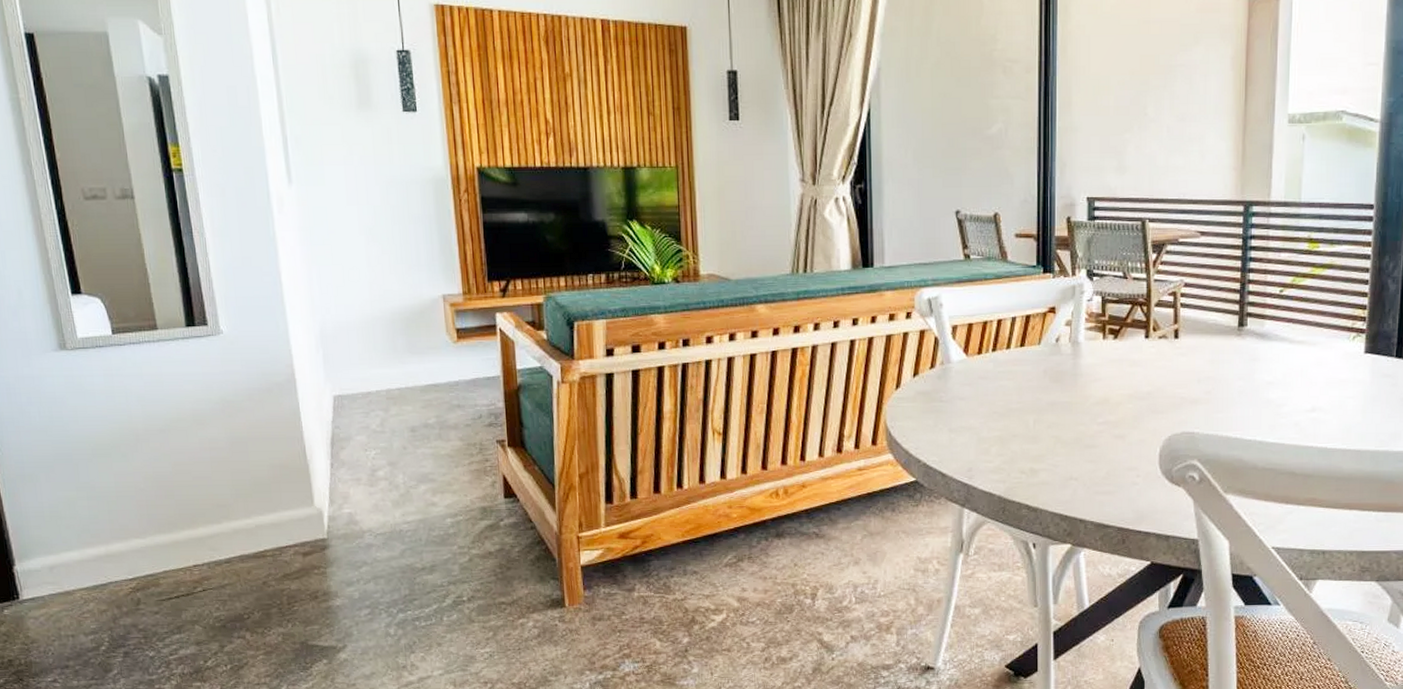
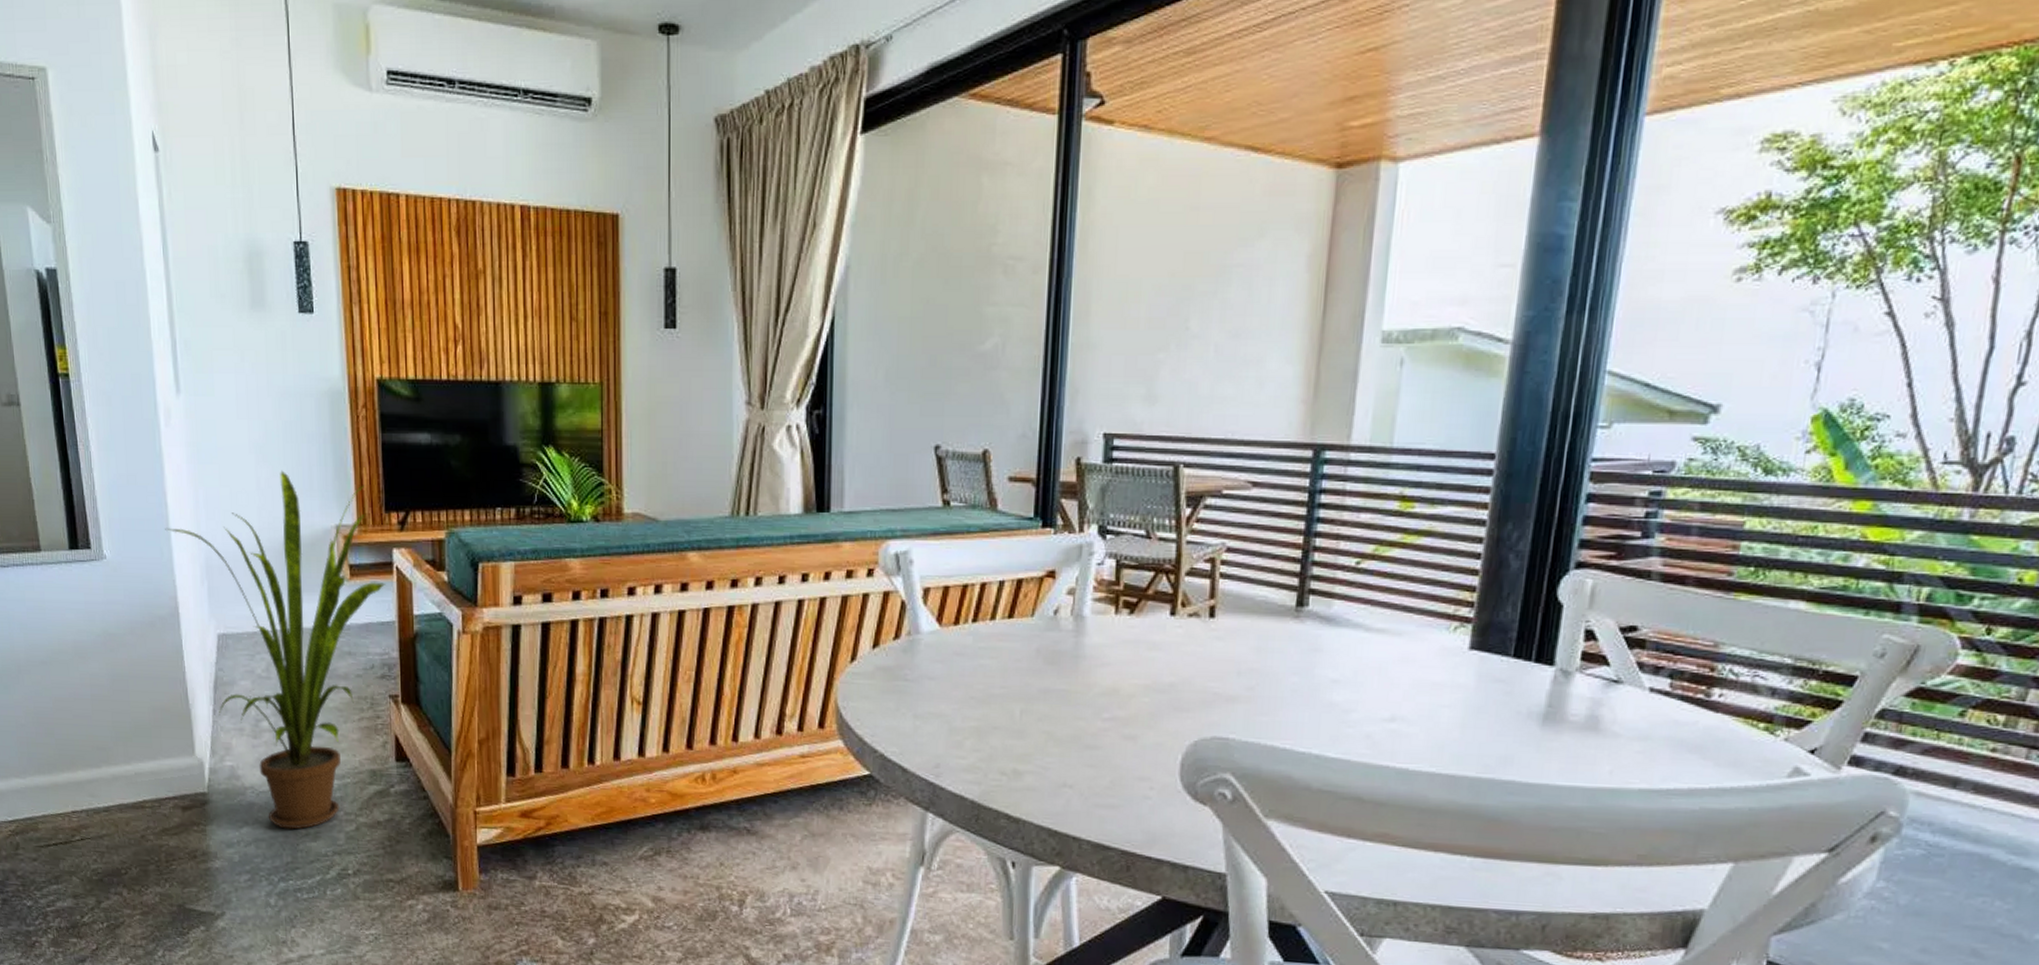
house plant: none [280,249,490,565] -> present [165,470,386,830]

